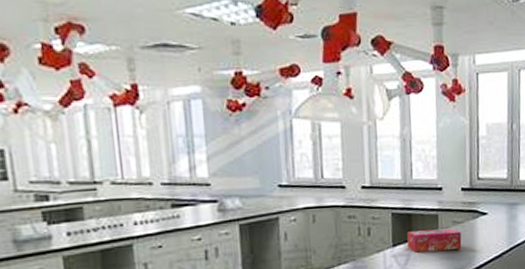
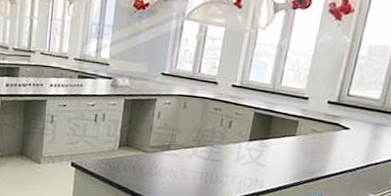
tissue box: present [407,228,462,253] -> none [263,131,318,155]

